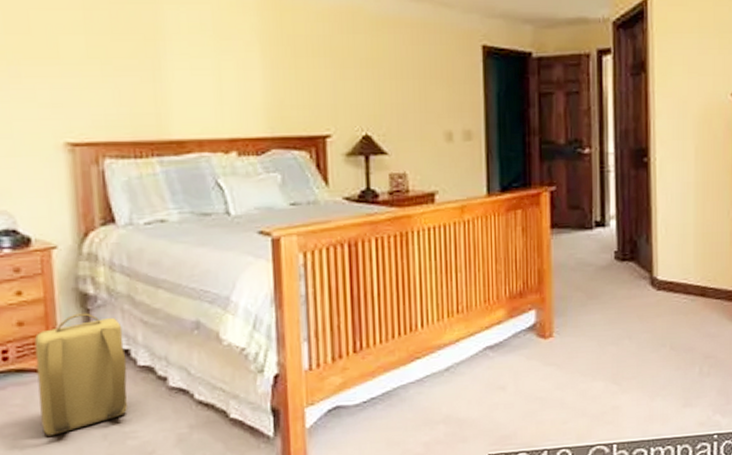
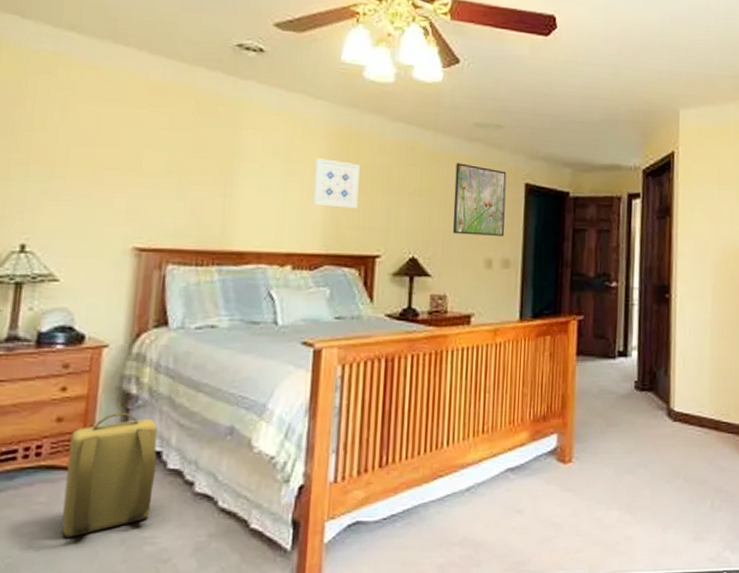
wall art: none [248,32,300,86] -> present [313,158,360,209]
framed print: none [403,27,464,107] -> present [452,163,507,236]

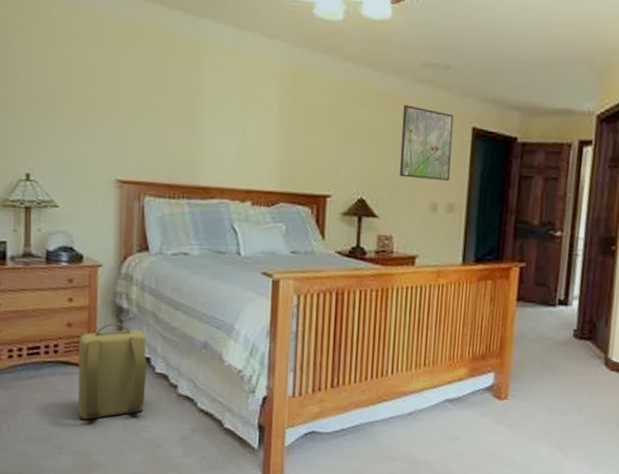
wall art: present [313,158,360,209] -> none [269,98,311,149]

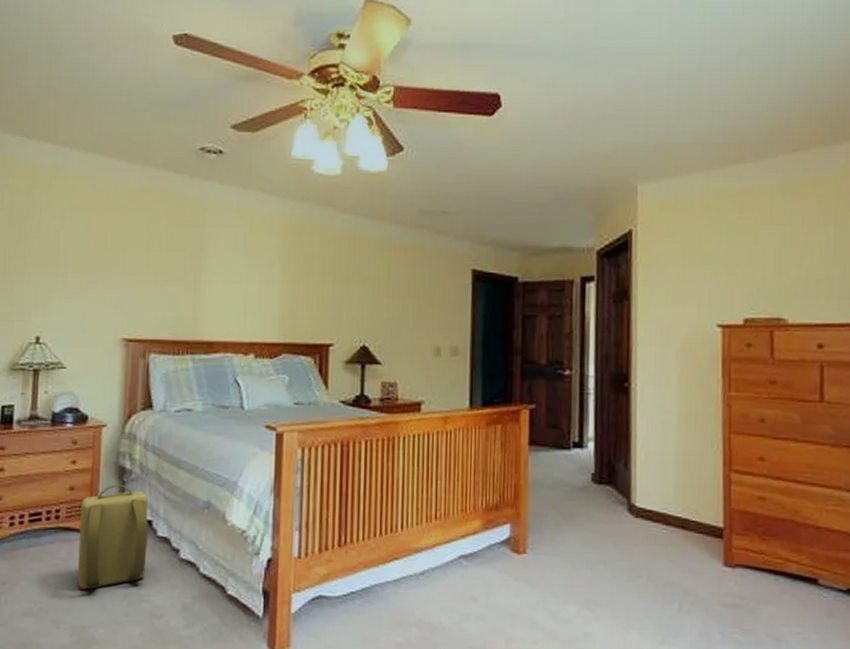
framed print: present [399,105,454,181] -> none [400,251,453,324]

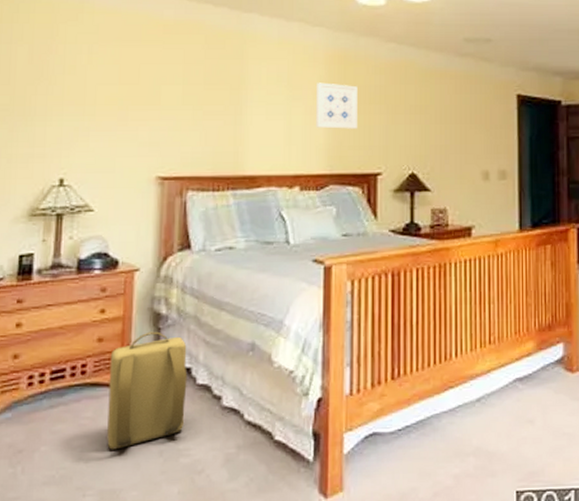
wall art: none [271,252,312,299] -> present [316,82,358,129]

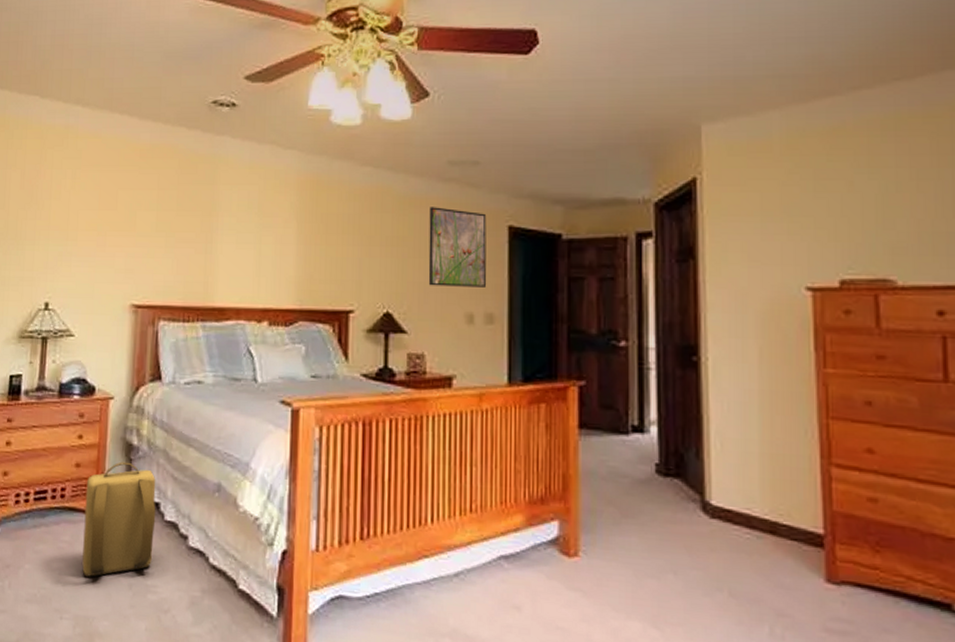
wall art: present [316,82,358,129] -> none [286,210,330,261]
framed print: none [449,79,500,148] -> present [428,207,487,287]

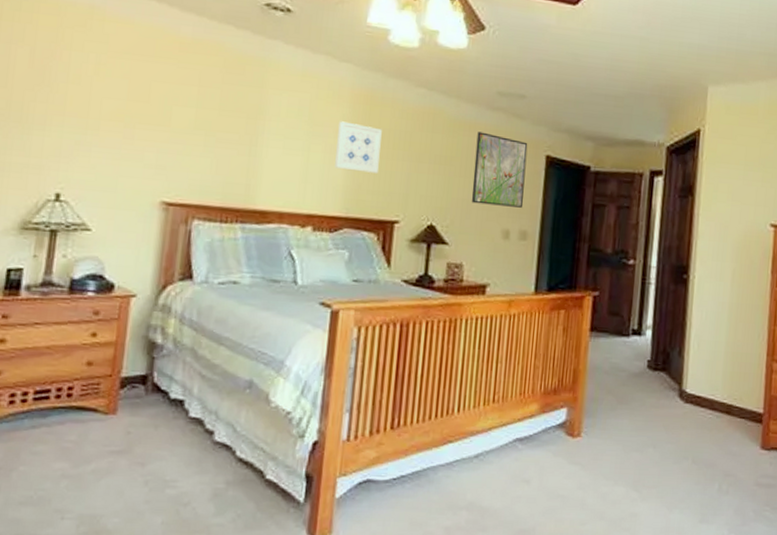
backpack: present [82,461,156,577] -> none [90,360,181,476]
wall art: none [286,210,330,261] -> present [335,121,382,173]

